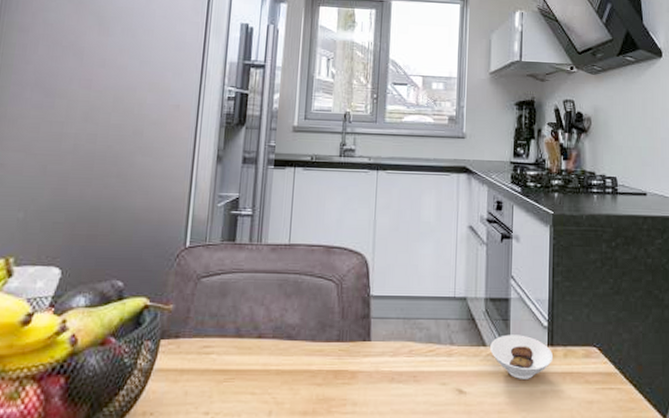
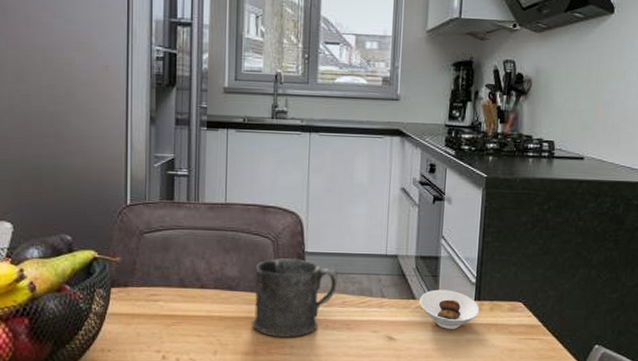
mug: none [311,303,404,393] -> present [252,258,338,337]

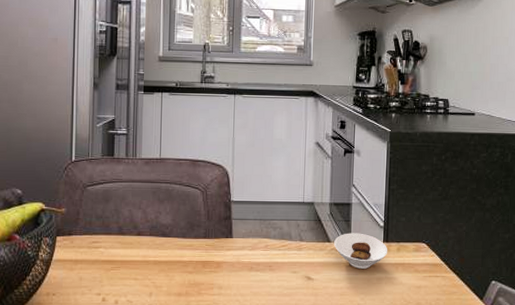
mug: present [252,258,338,337] -> none [184,207,260,279]

